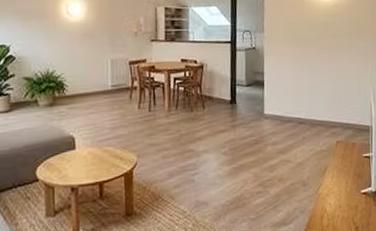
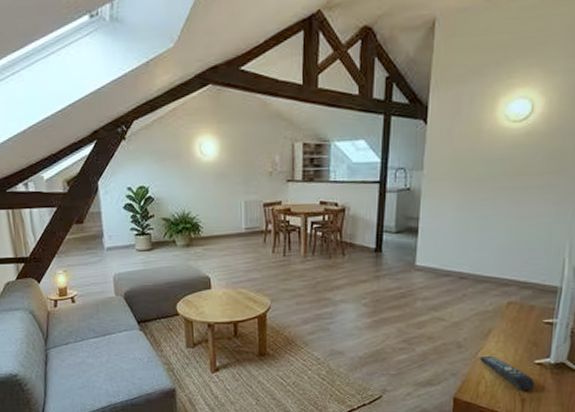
remote control: none [321,191,364,219] -> present [480,356,535,391]

